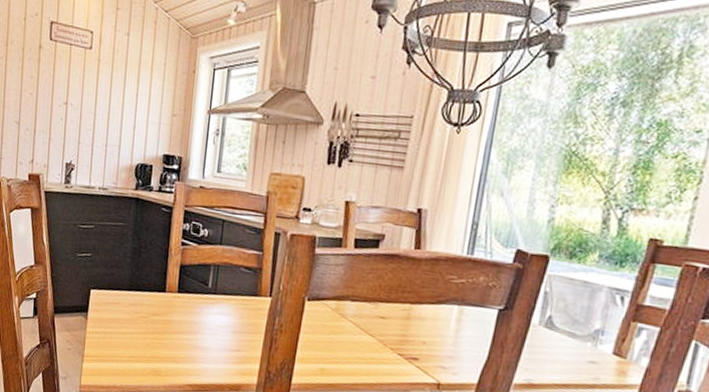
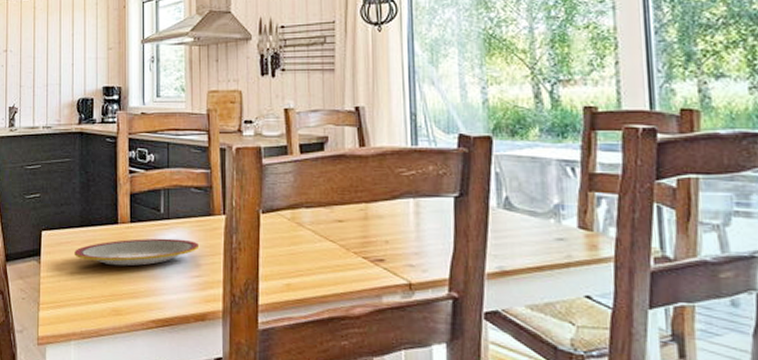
plate: none [121,307,243,334] -> present [74,238,200,266]

